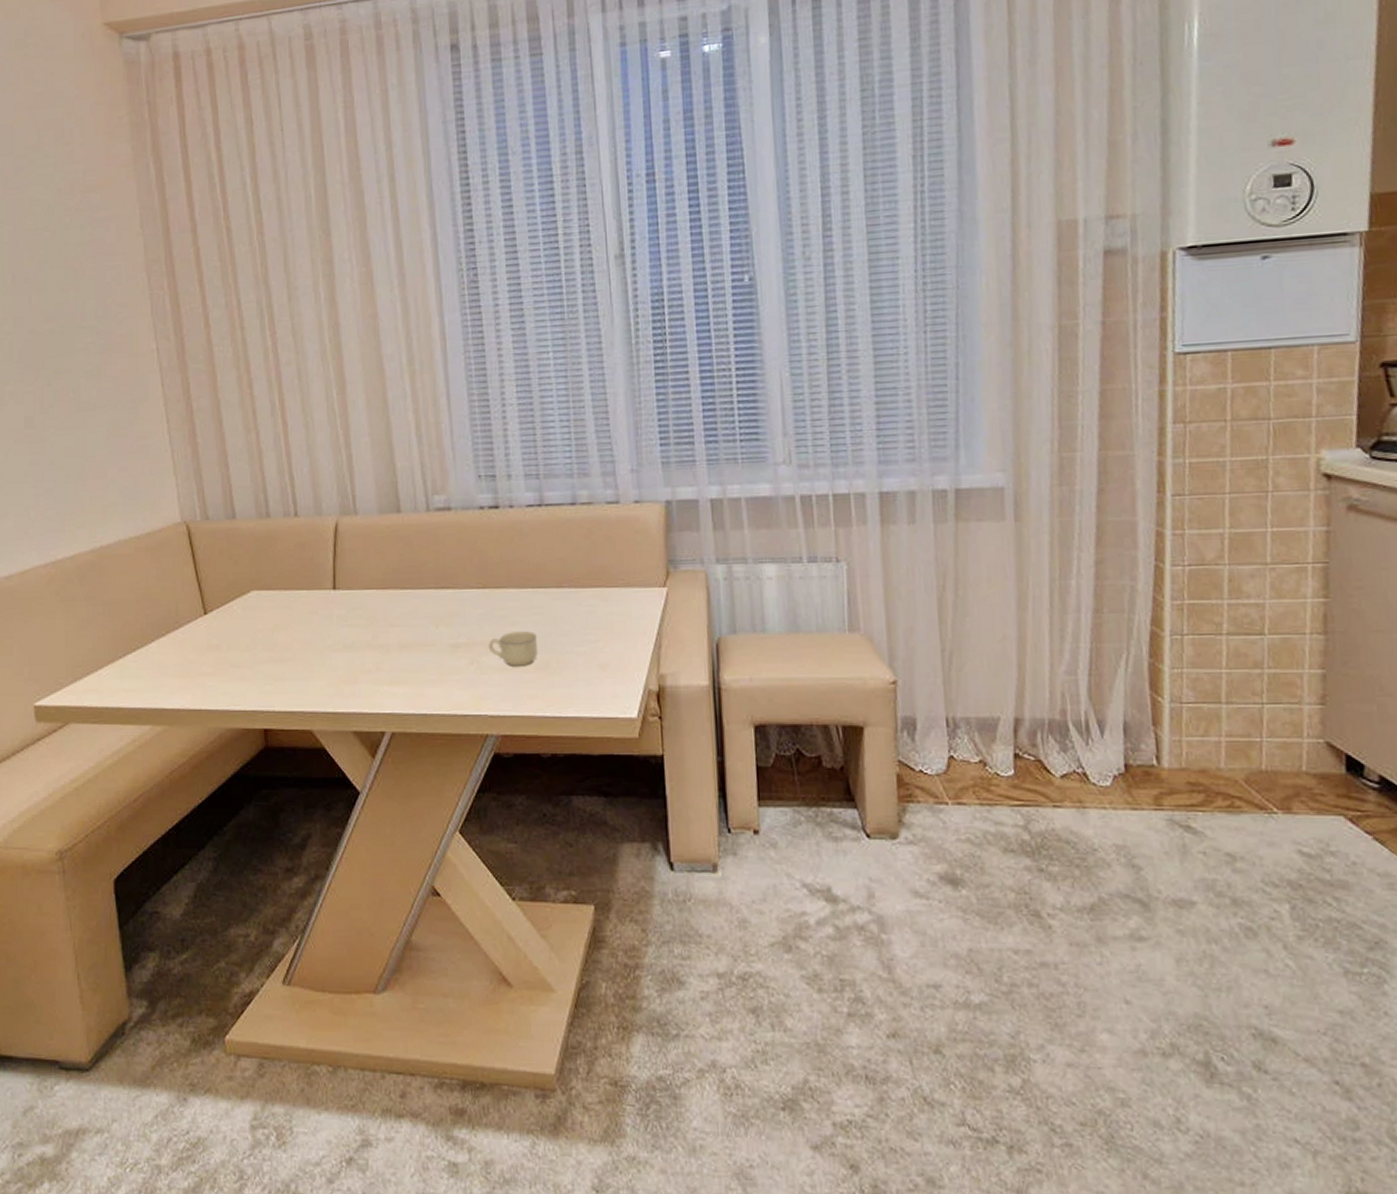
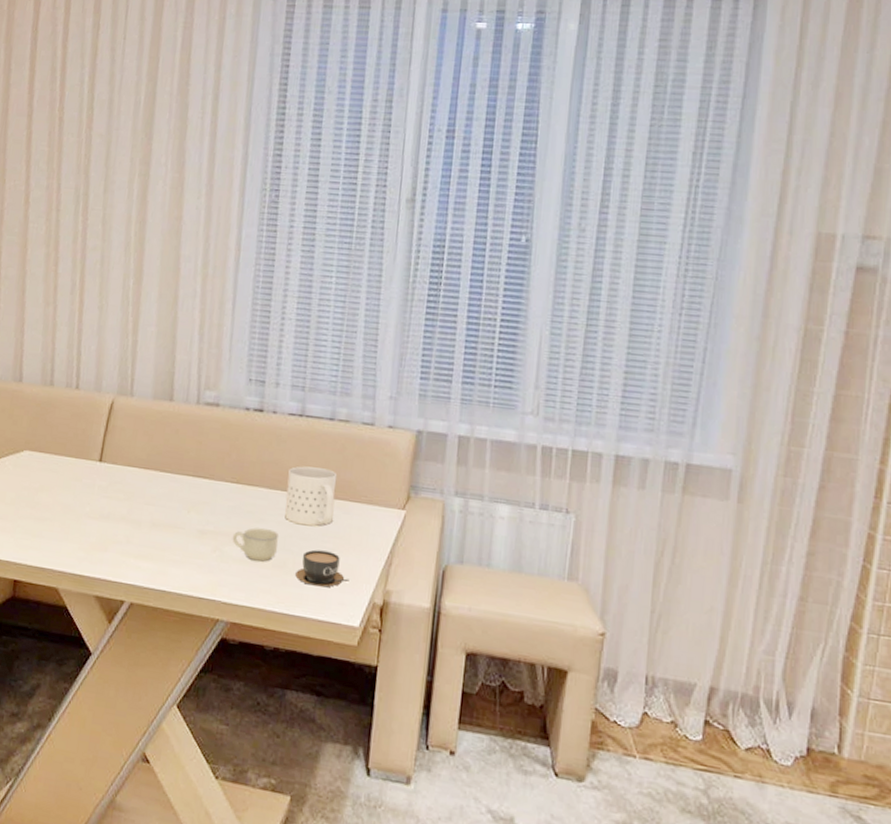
mug: none [535,557,591,621] -> present [285,466,338,527]
teacup: none [561,644,619,683] -> present [295,549,350,587]

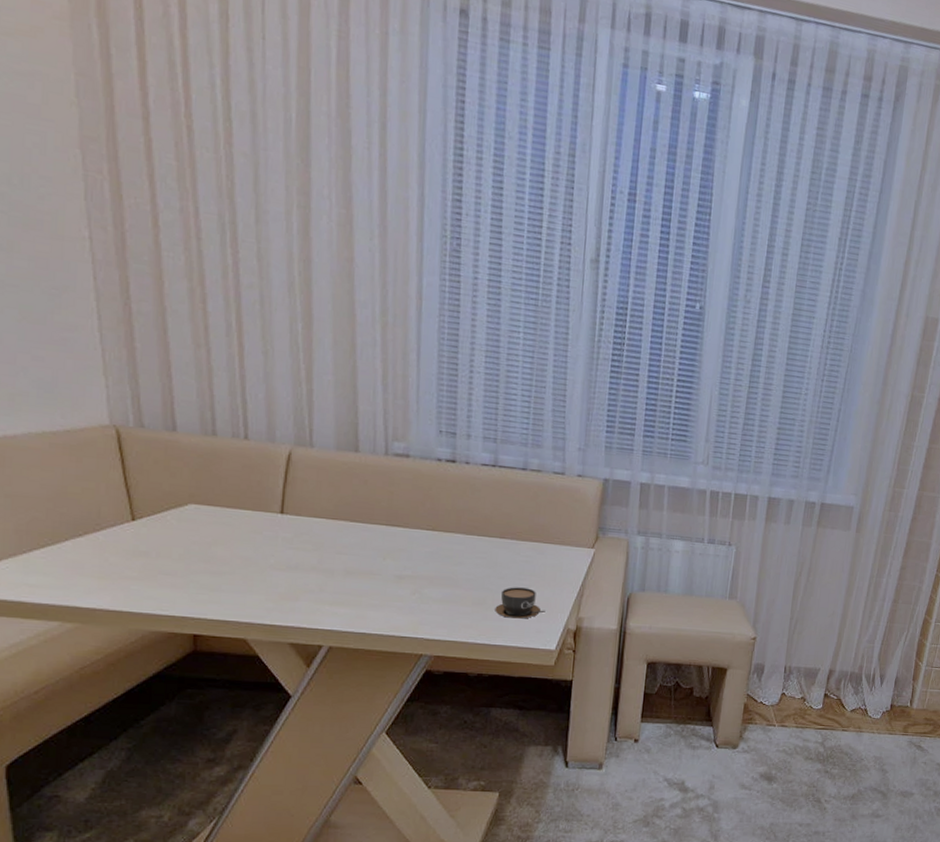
cup: present [232,527,279,562] -> none [431,570,477,601]
mug: present [285,466,338,527] -> none [482,512,532,567]

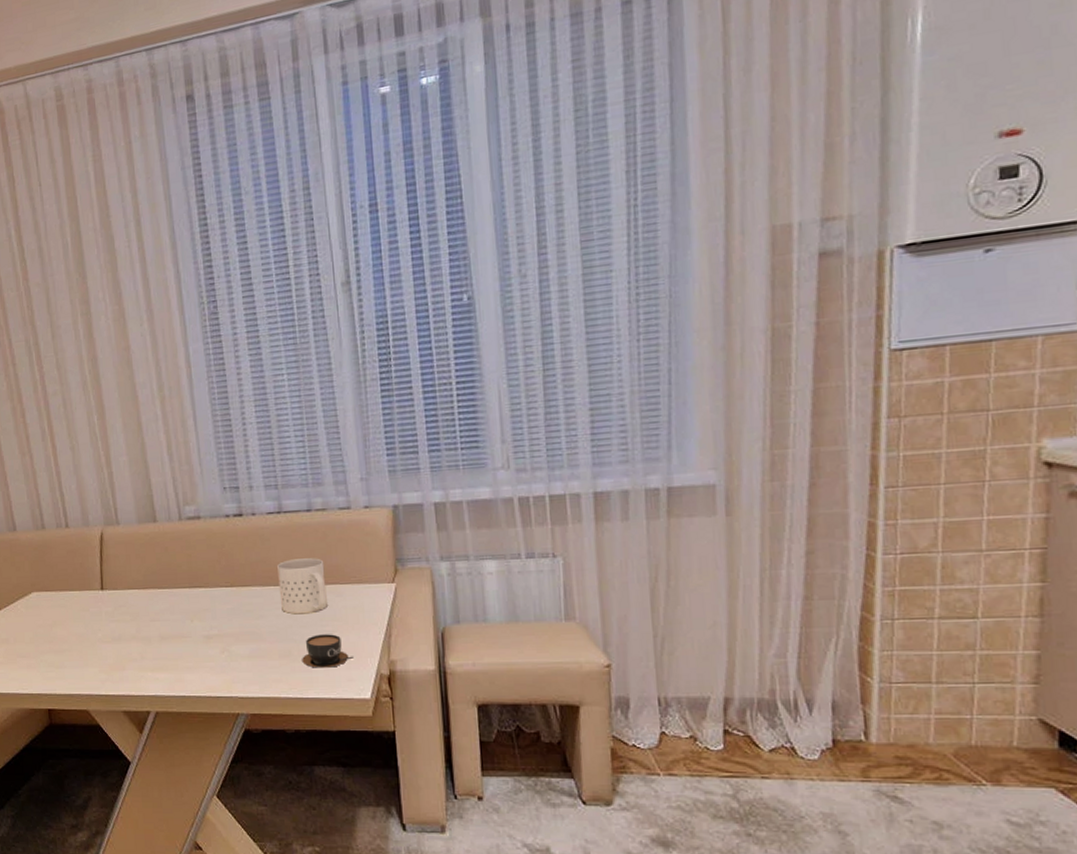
mug: none [482,512,532,567] -> present [276,558,327,615]

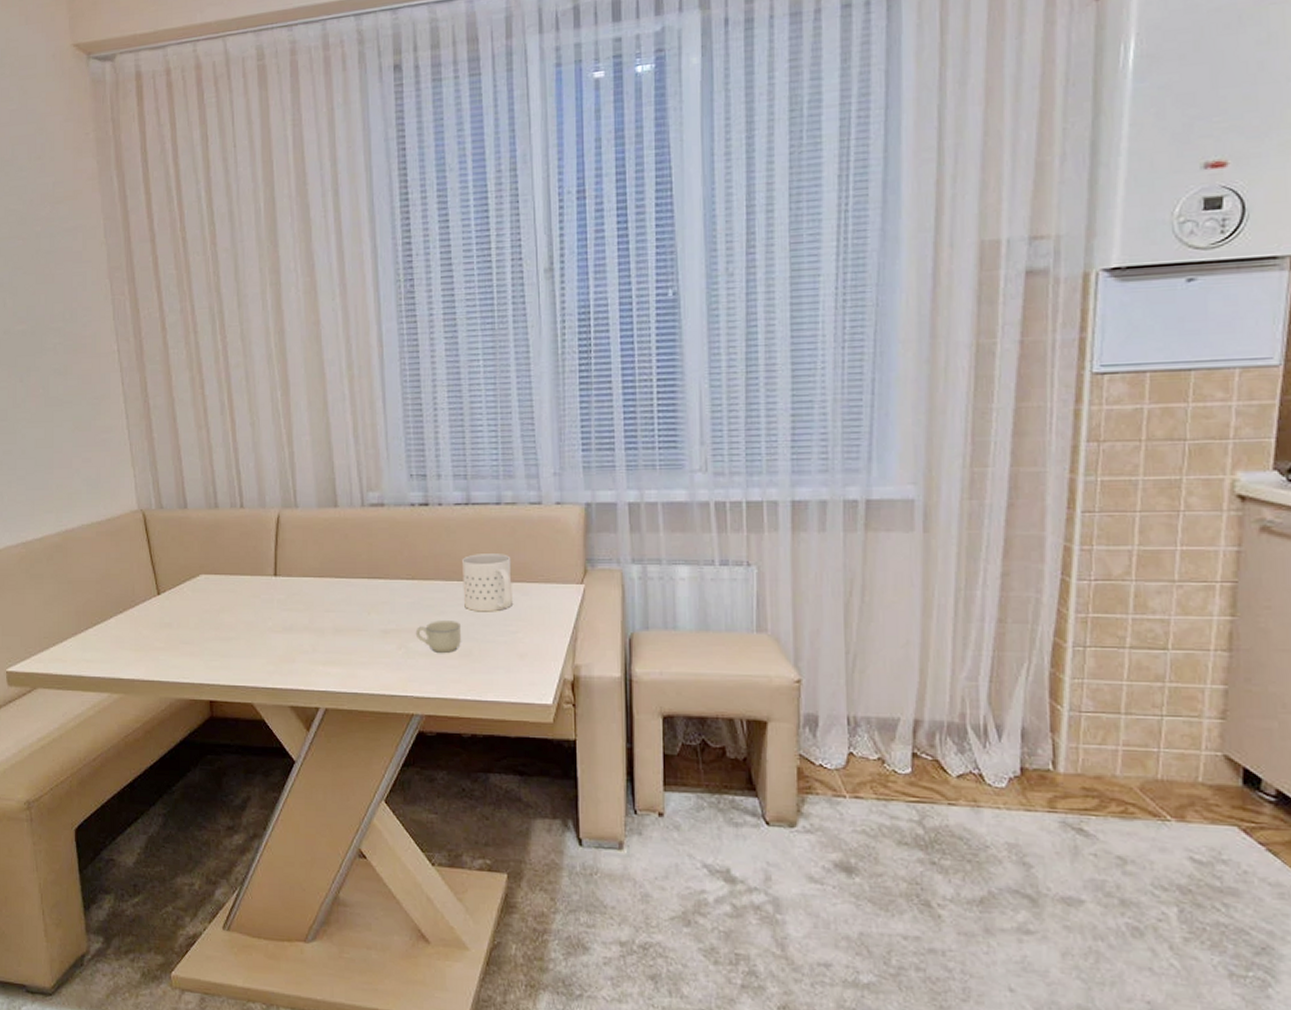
cup: none [236,624,280,656] -> present [415,621,461,654]
teacup: present [302,634,354,668] -> none [483,634,537,670]

